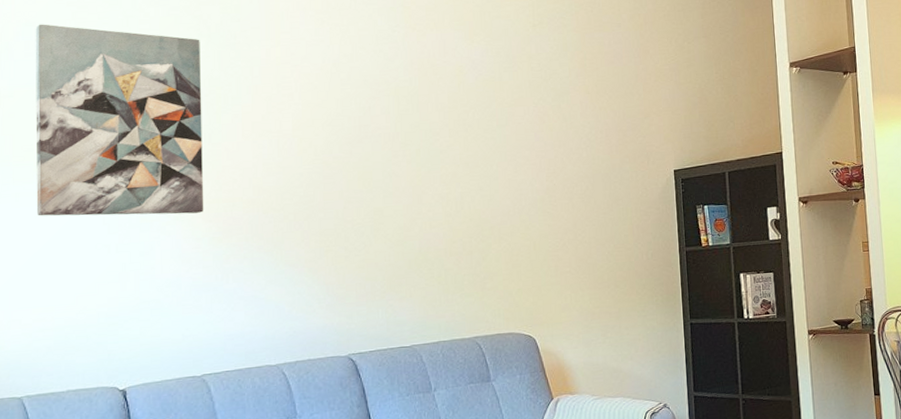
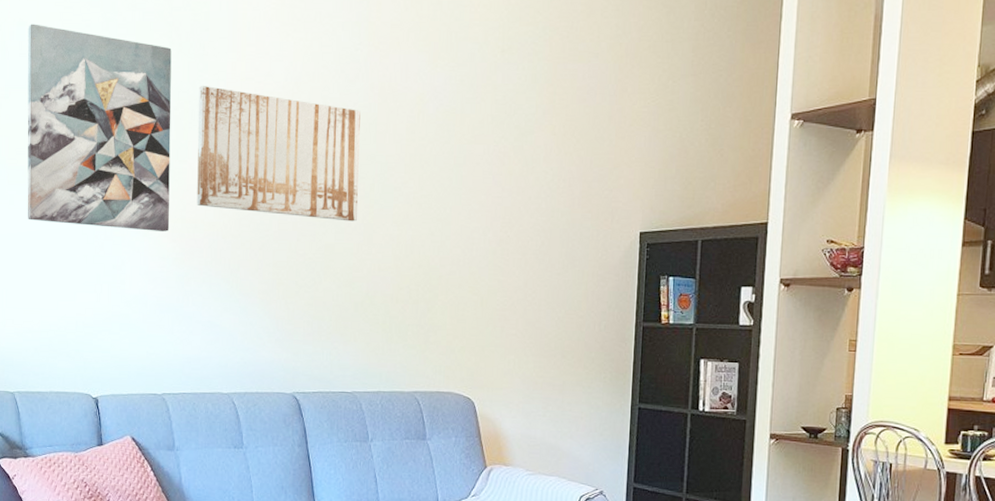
wall art: none [231,72,406,186] -> present [197,86,361,222]

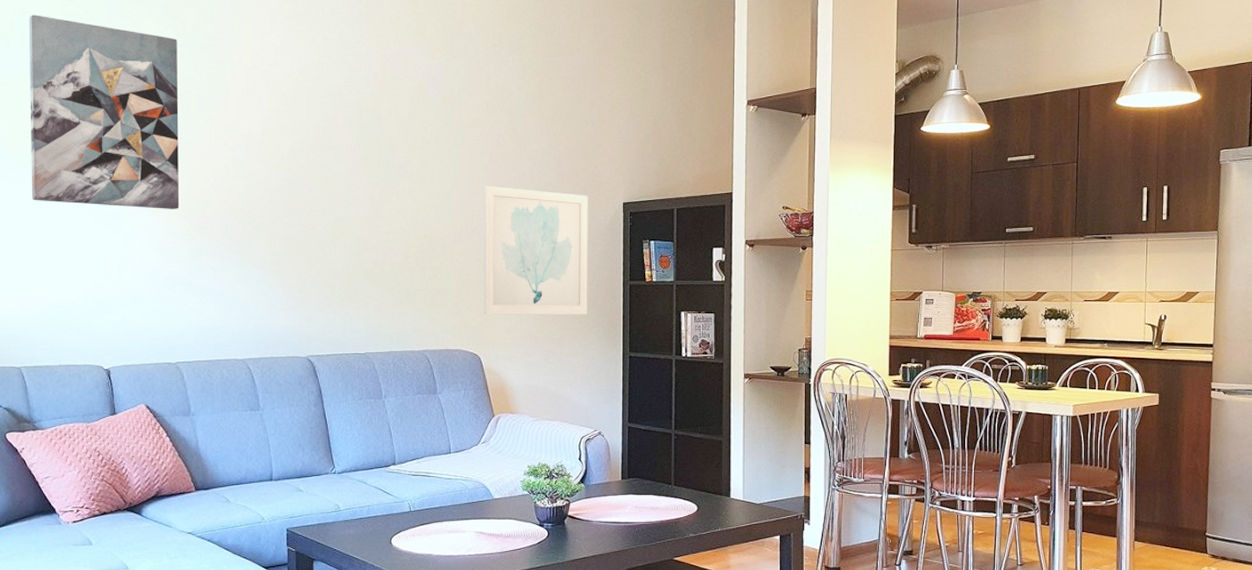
wall art: present [197,86,361,222] -> none [205,74,365,197]
wall art: none [480,210,601,359] -> present [484,185,588,315]

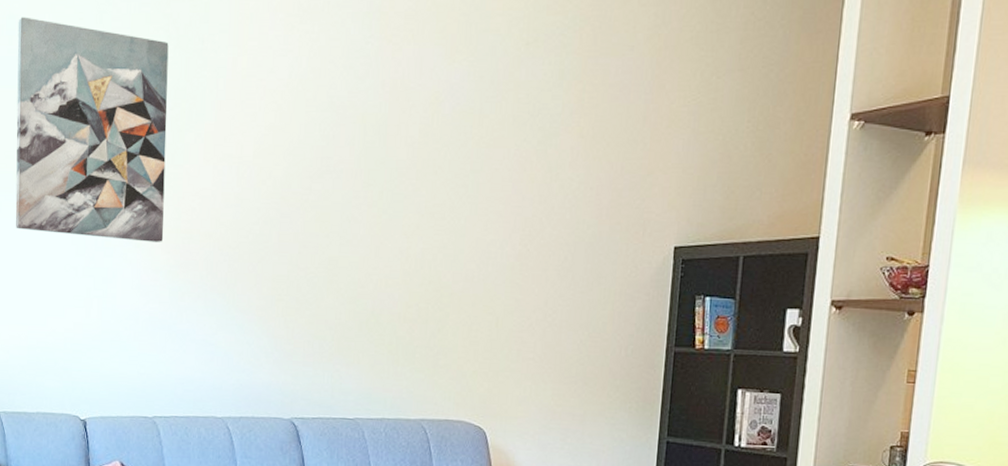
wall art: present [484,185,588,315] -> none [493,221,631,387]

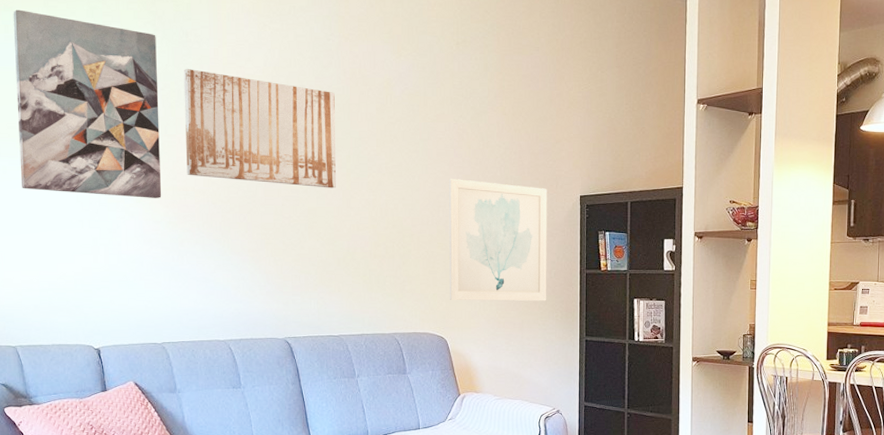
wall art: none [192,84,370,233] -> present [183,69,337,188]
wall art: none [493,221,631,387] -> present [449,178,547,301]

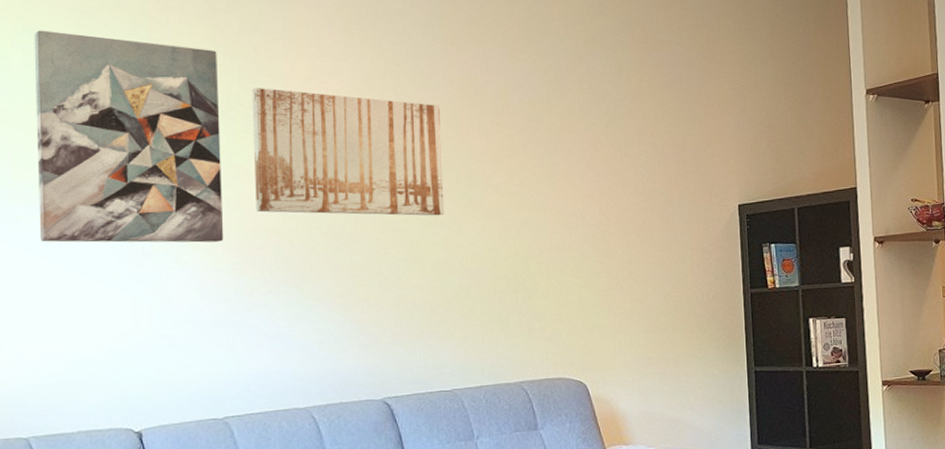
wall art: present [449,178,547,301] -> none [582,194,706,337]

